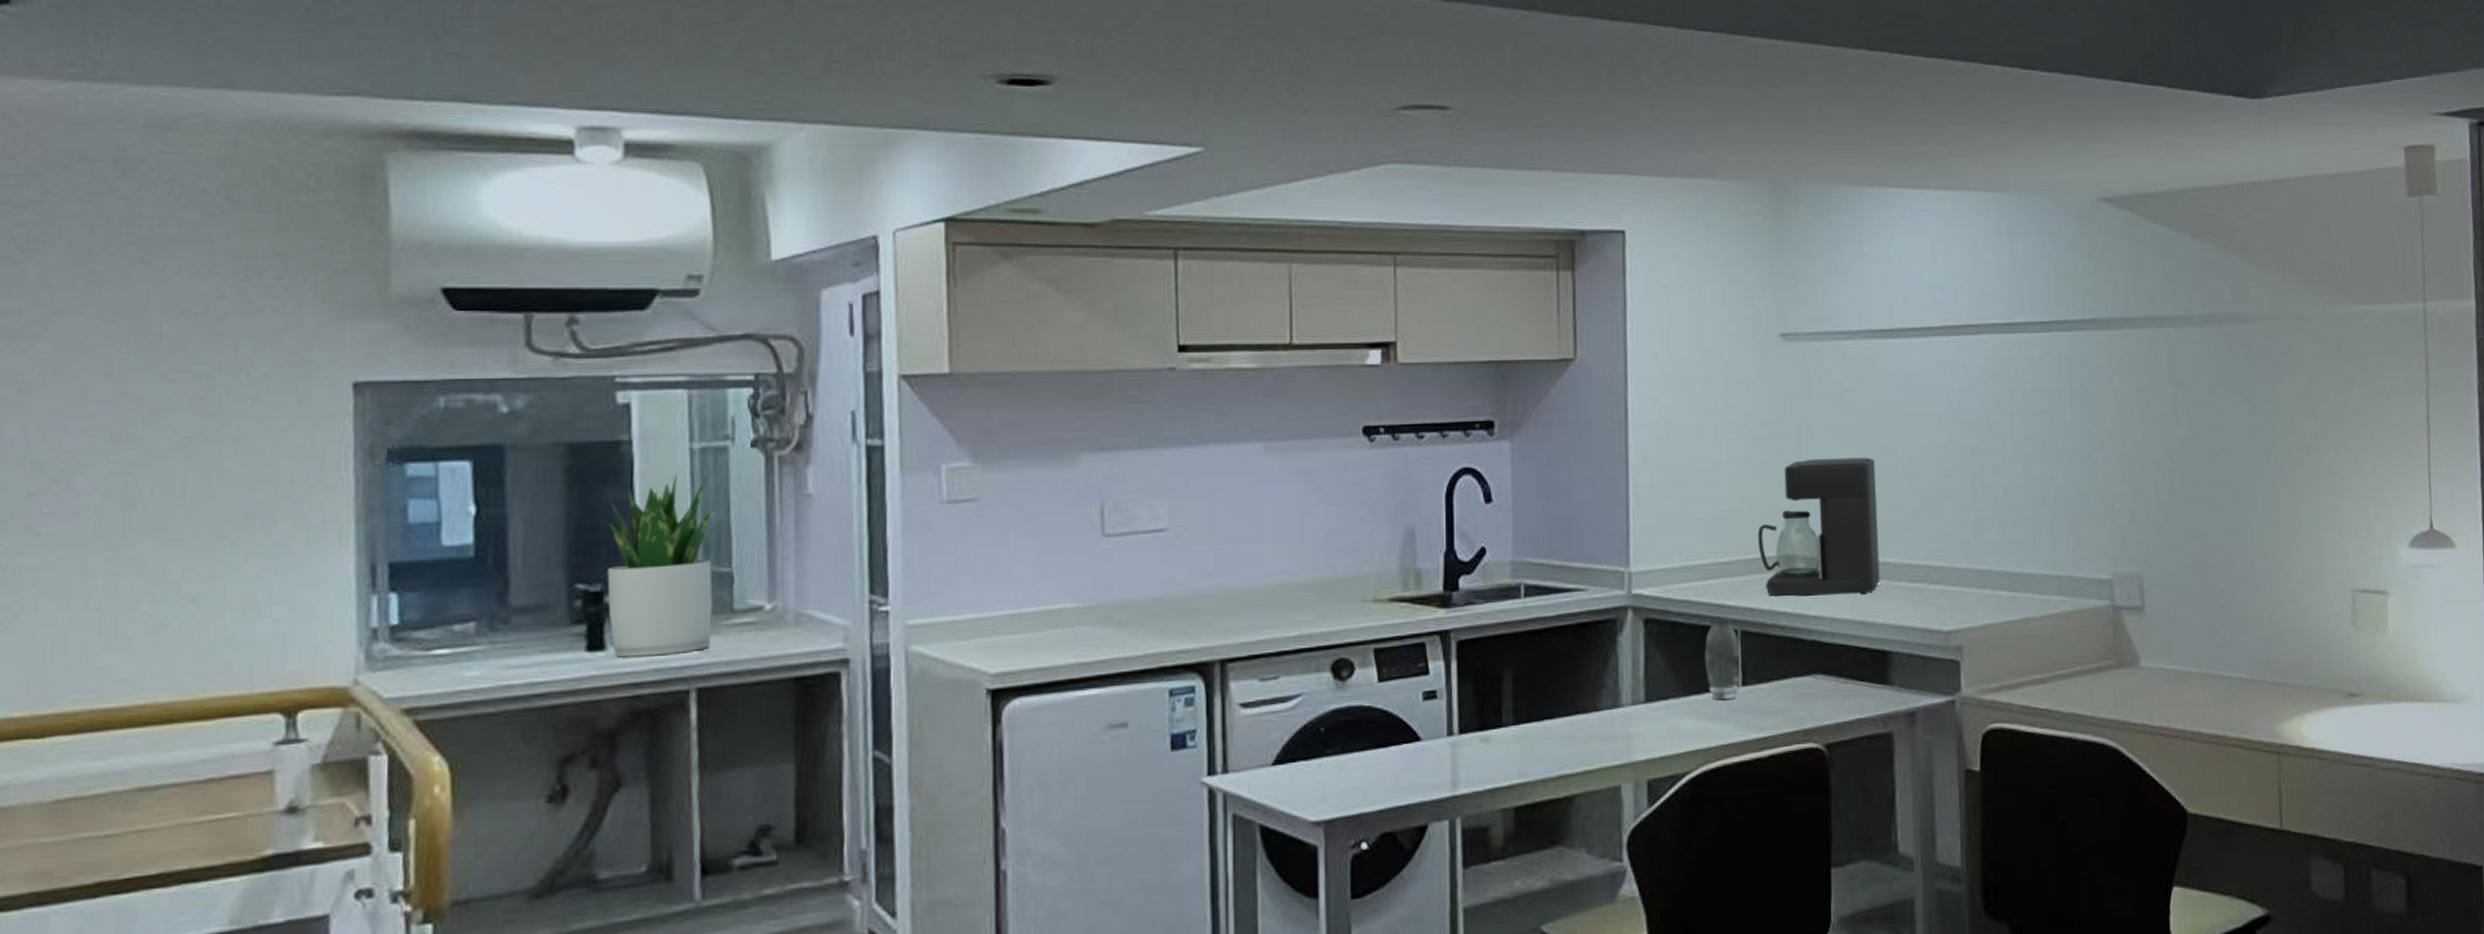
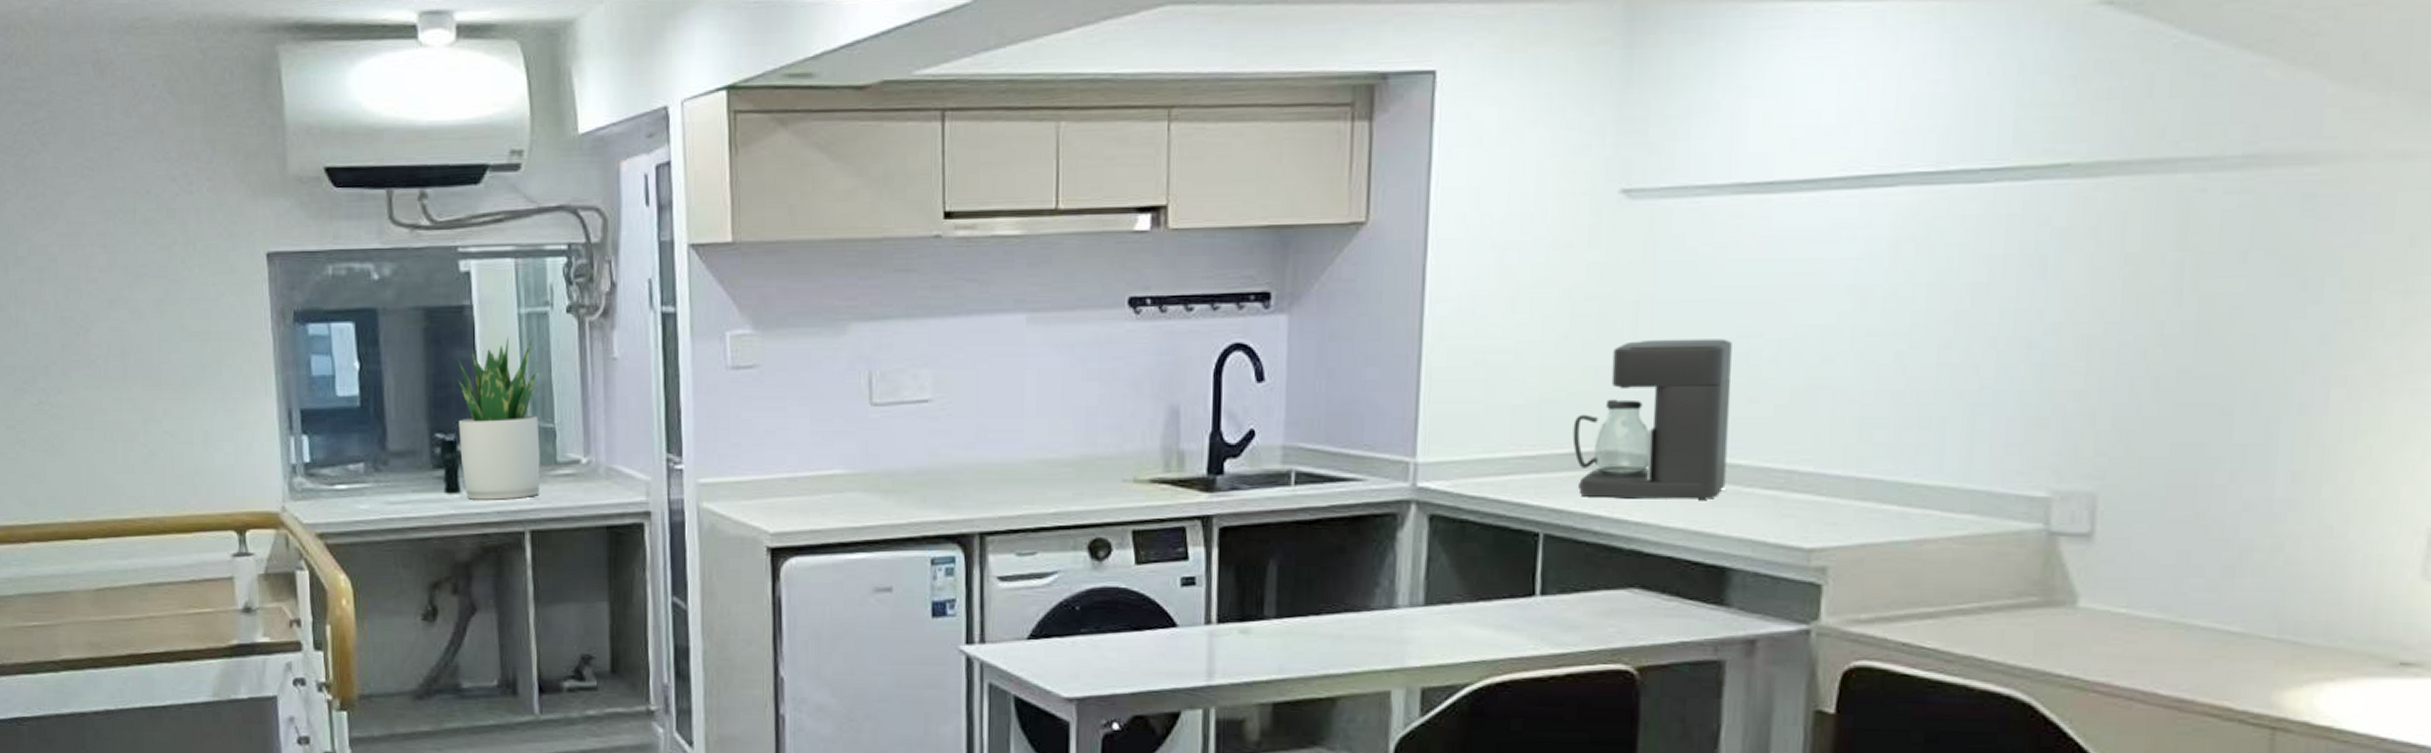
vase: present [1704,619,1741,700] -> none [1497,520,1541,608]

